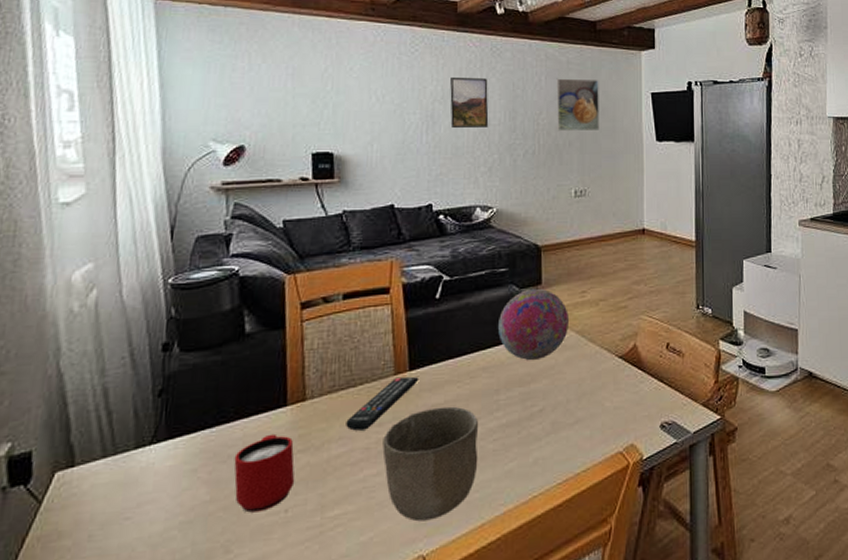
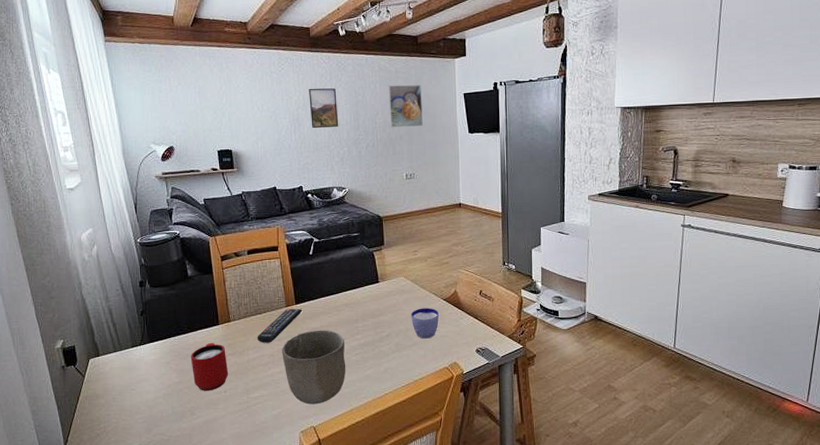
decorative ball: present [498,288,570,361] -> none [355,248,406,300]
cup: none [574,369,612,413] -> present [411,308,439,339]

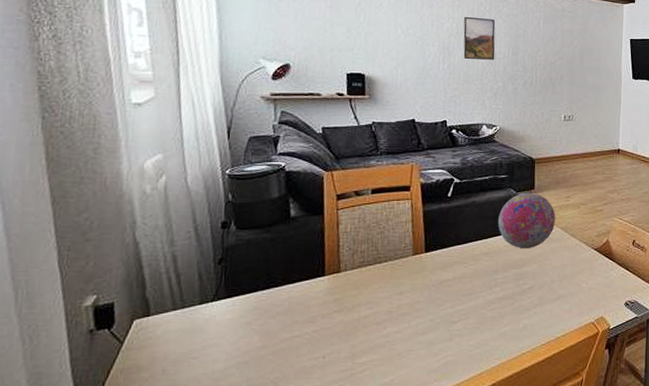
mug: present [190,342,229,391] -> none [281,297,331,357]
remote control: present [257,308,303,343] -> none [373,257,433,298]
bowl: present [282,330,346,405] -> none [402,282,480,369]
decorative ball: none [355,248,406,300] -> present [498,192,556,249]
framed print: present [388,84,424,128] -> none [551,22,588,68]
cup: present [411,308,439,339] -> none [557,258,588,292]

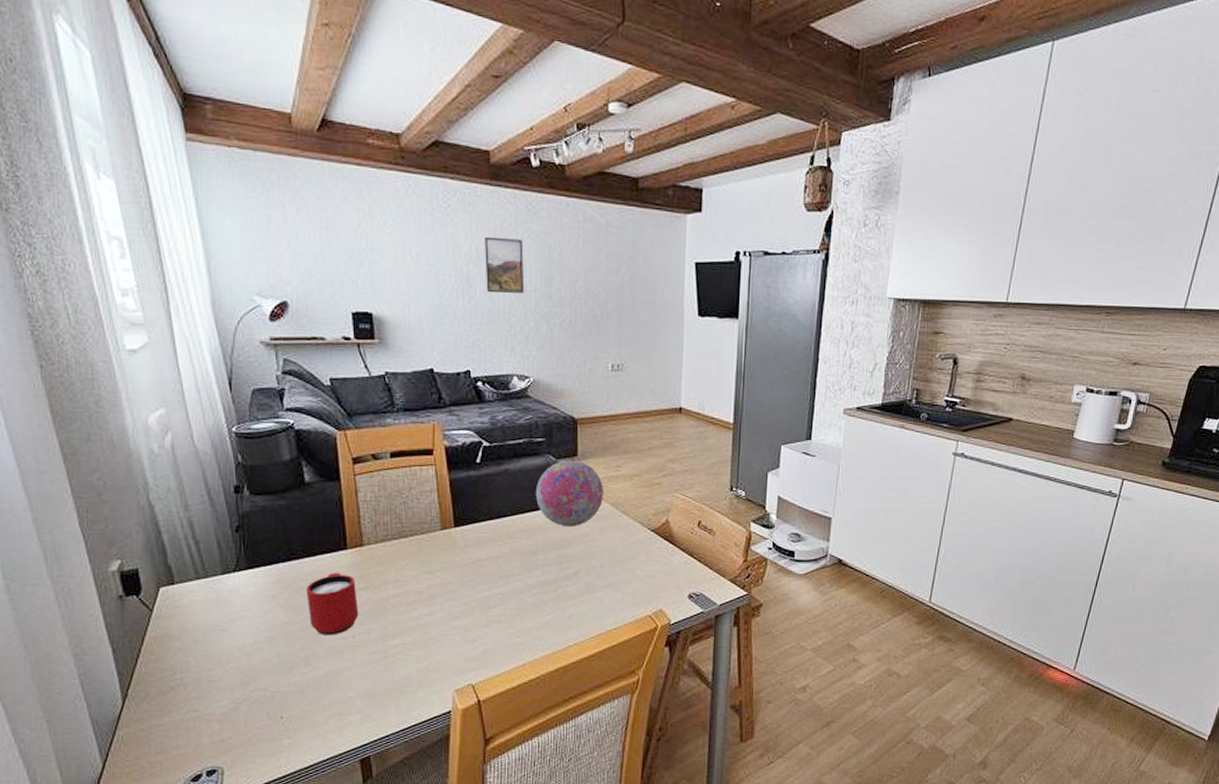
mug: none [281,297,331,357] -> present [306,572,359,635]

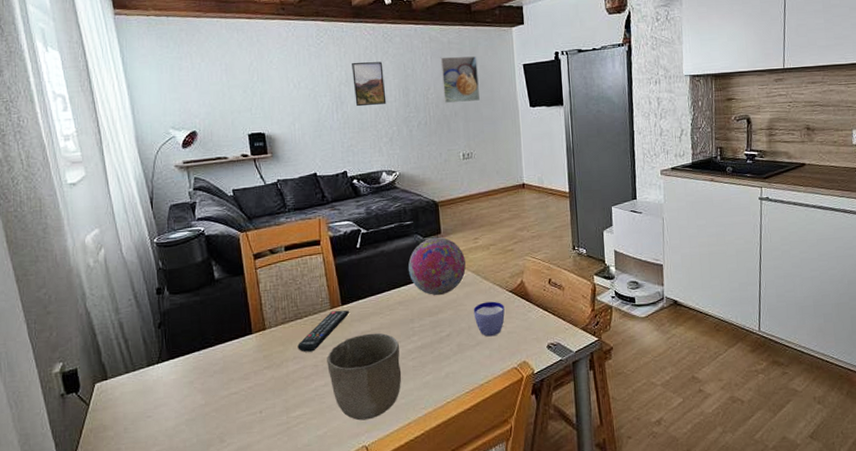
mug: present [306,572,359,635] -> none [218,355,265,413]
remote control: none [400,532,464,576] -> present [297,310,350,352]
bowl: none [433,562,519,657] -> present [327,332,402,421]
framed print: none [594,242,640,302] -> present [440,56,481,104]
cup: none [607,539,644,579] -> present [473,301,505,337]

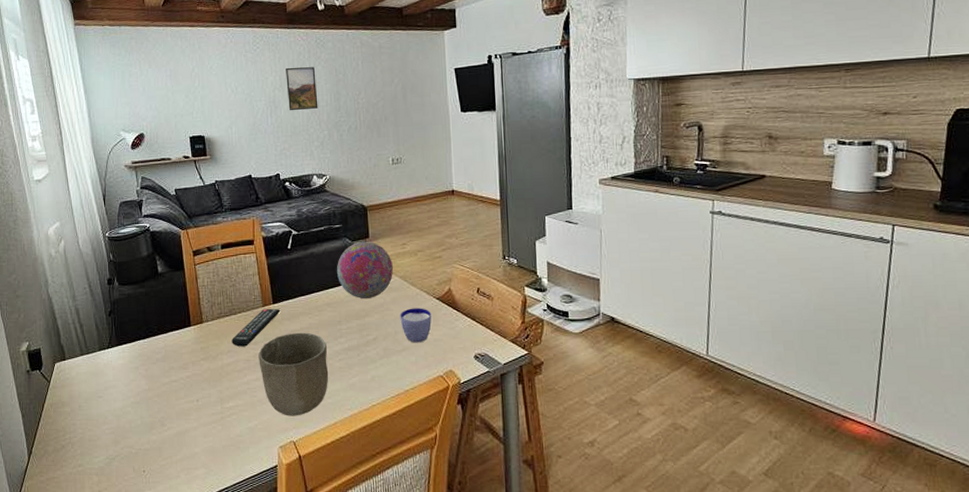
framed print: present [440,56,481,104] -> none [371,60,411,109]

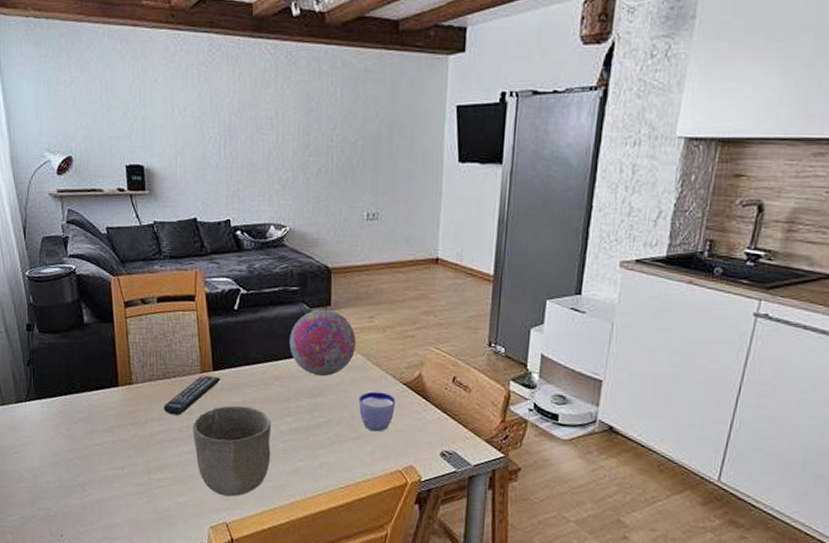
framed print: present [286,67,318,111] -> none [246,88,283,144]

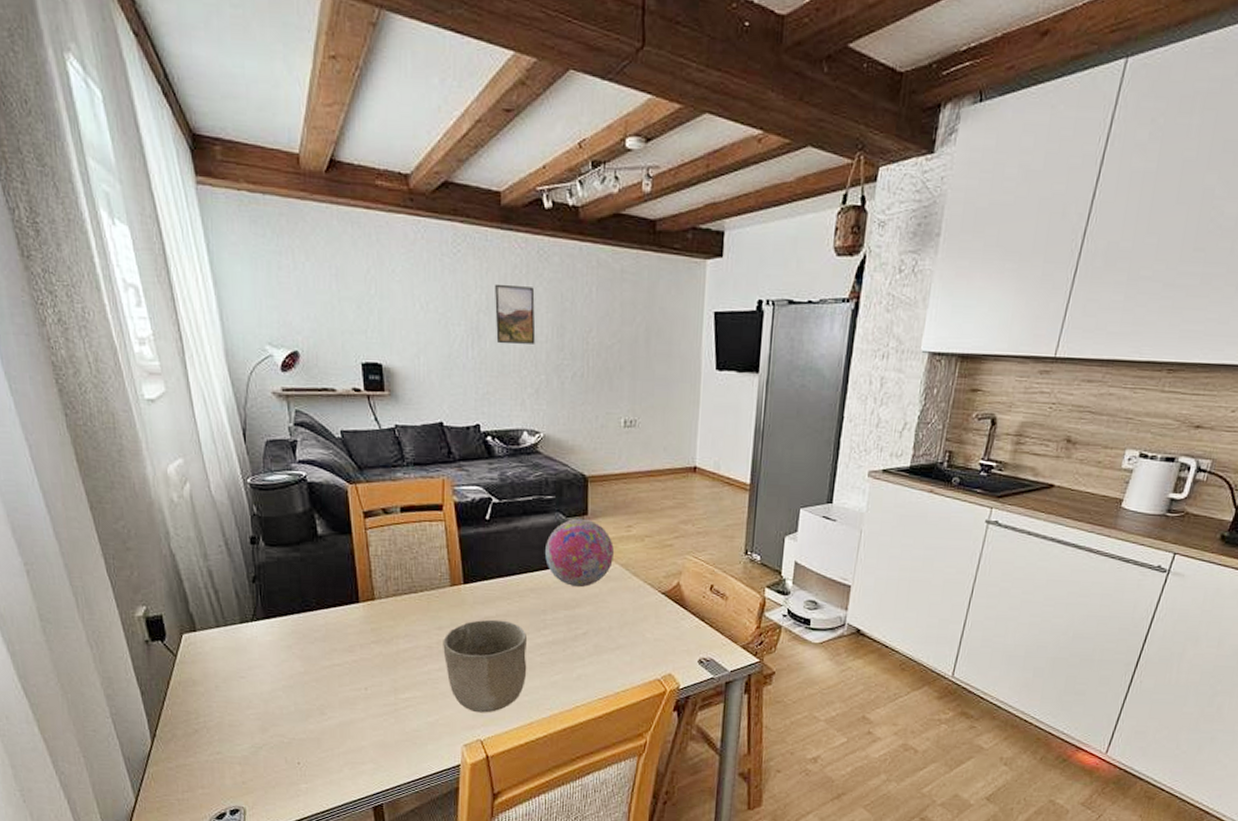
remote control: present [163,375,221,415] -> none [410,588,473,631]
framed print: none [246,88,283,144] -> present [495,283,536,344]
cup: present [358,391,395,432] -> none [616,601,654,642]

